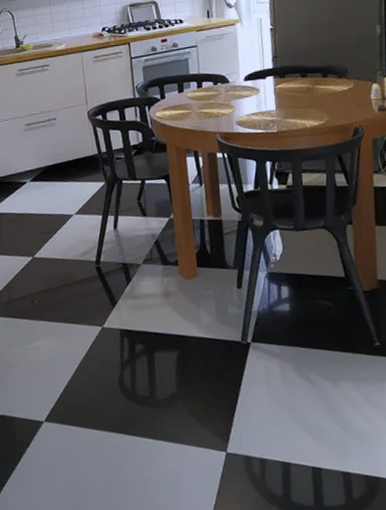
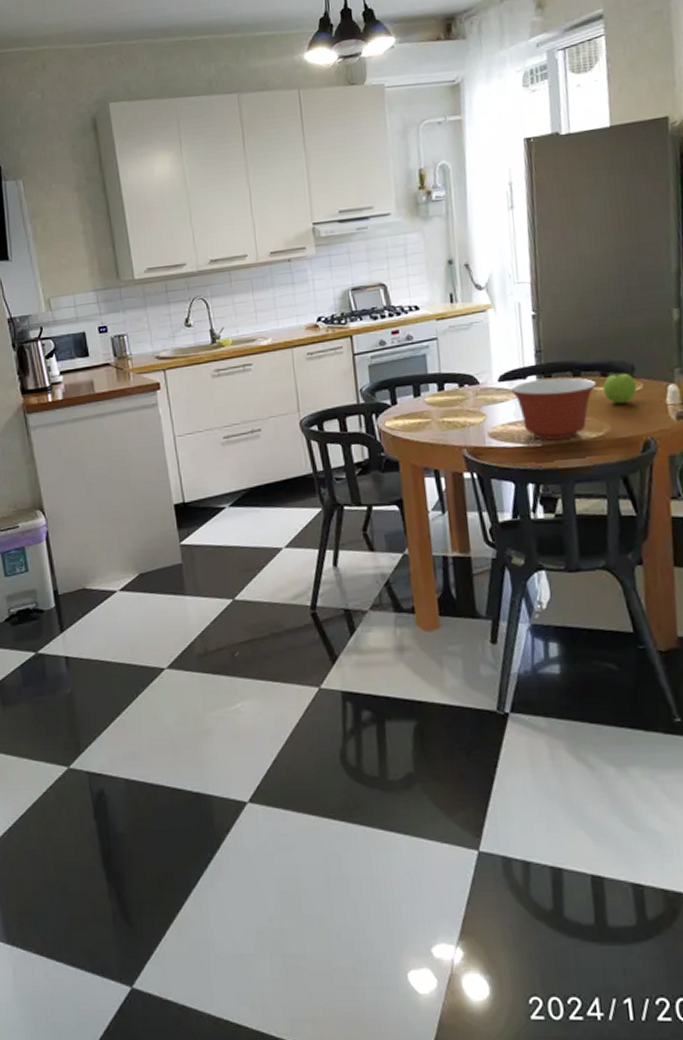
mixing bowl: none [253,78,319,128] -> present [509,377,597,441]
apple: none [324,74,350,99] -> present [603,373,638,404]

